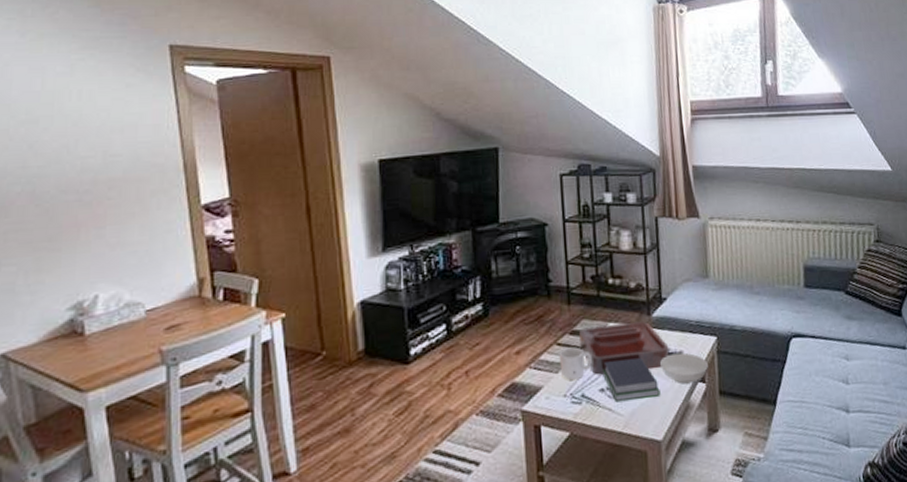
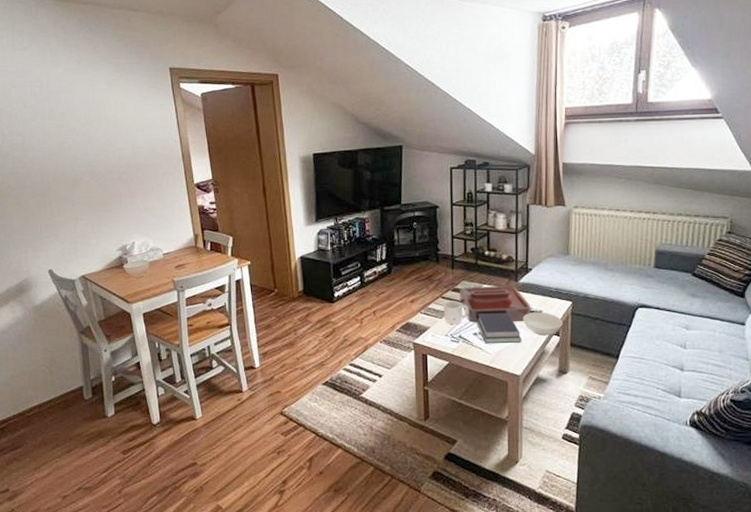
bowl: none [75,321,123,351] -> present [123,259,150,278]

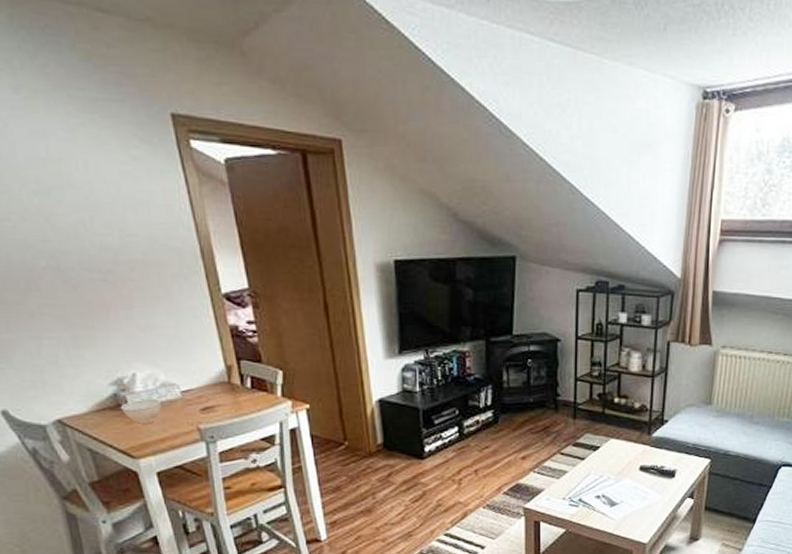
mug: present [443,300,468,325] -> none [561,457,591,487]
decorative tray: present [460,285,531,323] -> none [582,439,664,484]
book: present [476,312,522,344] -> none [600,471,651,508]
bowl: present [523,312,563,336] -> none [654,471,698,498]

